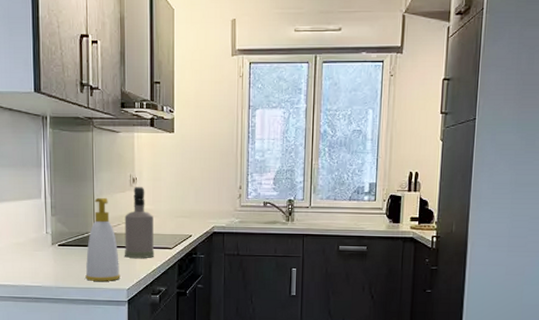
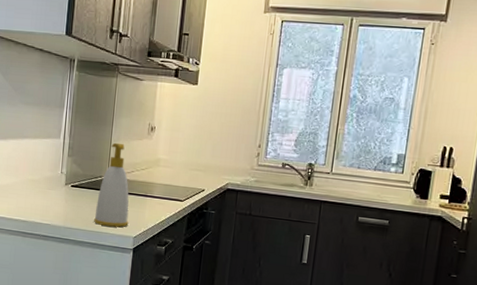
spray bottle: present [124,187,155,258] -> none [135,136,168,209]

